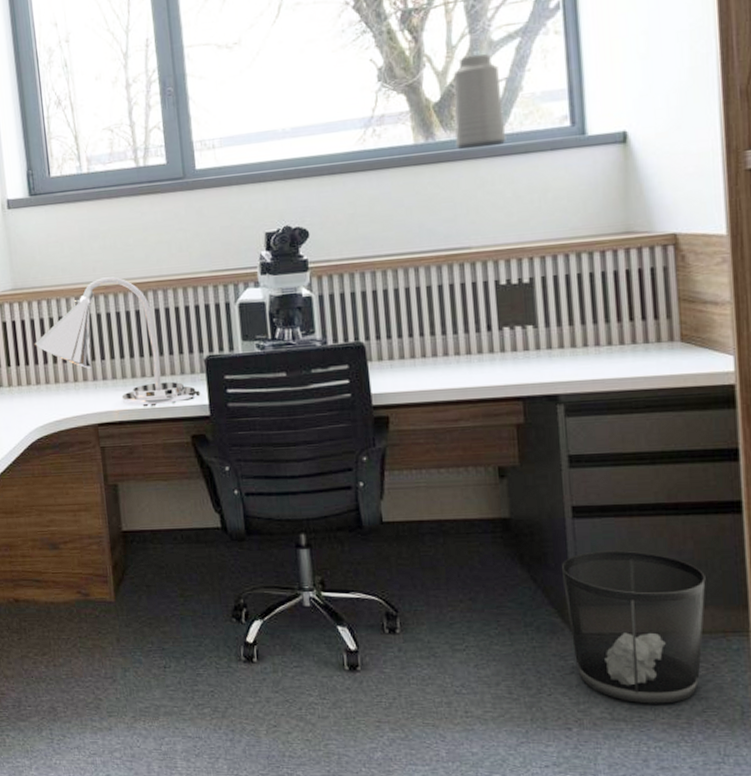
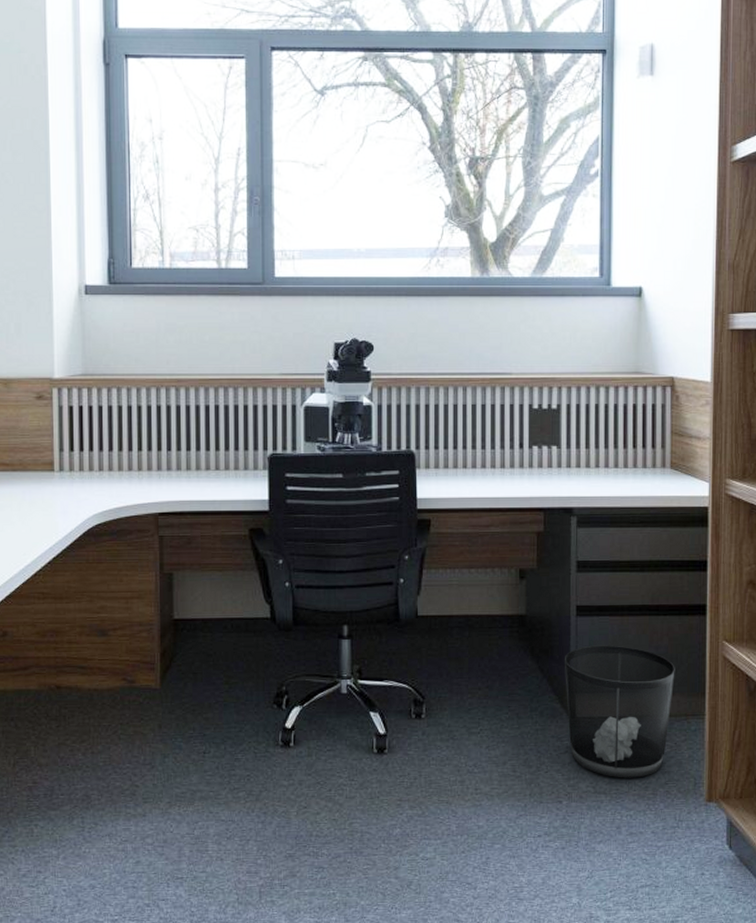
table lamp: present [34,276,201,406] -> none [100,371,261,498]
vase: present [453,54,507,150] -> none [505,206,548,287]

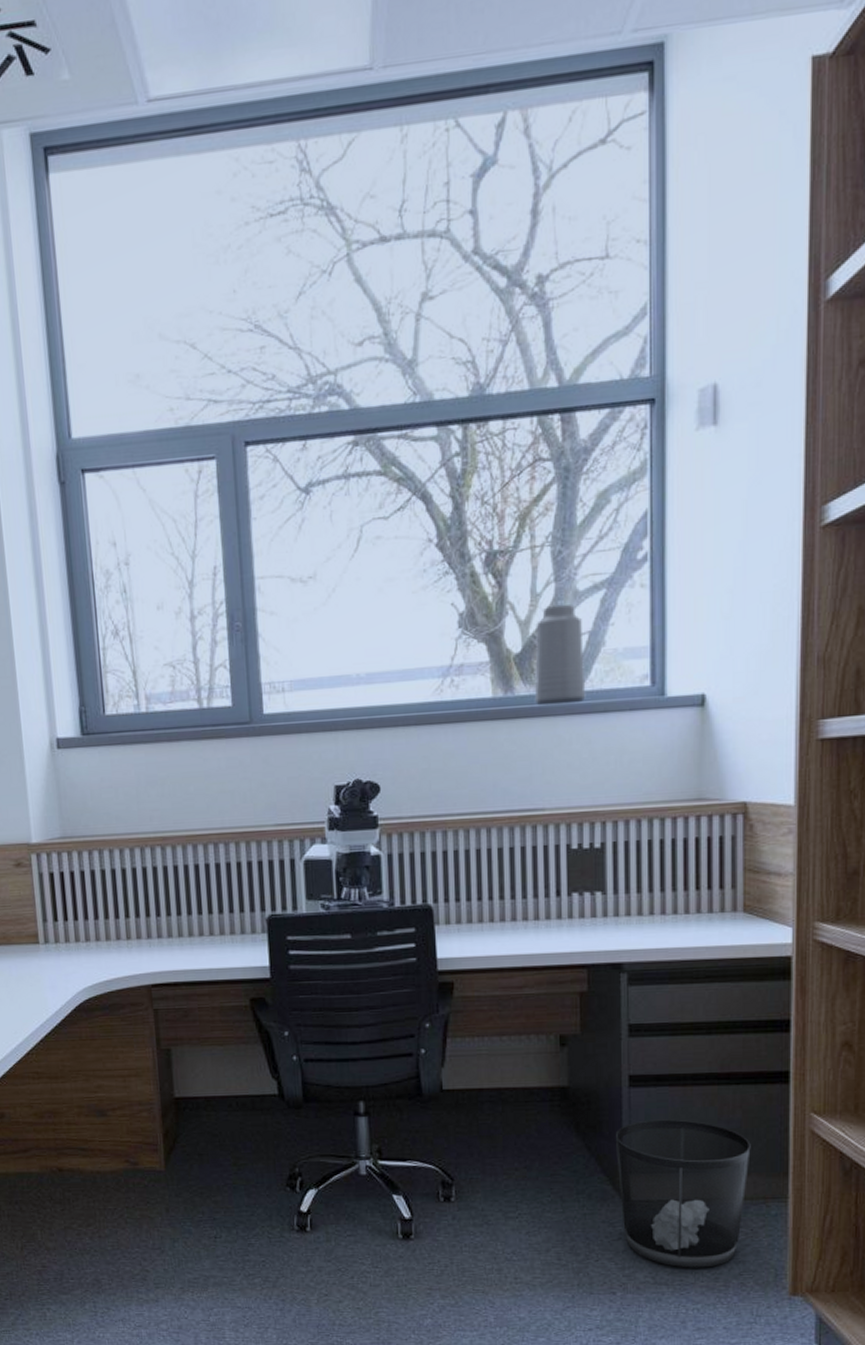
vase: none [505,206,548,287] -> present [534,605,586,706]

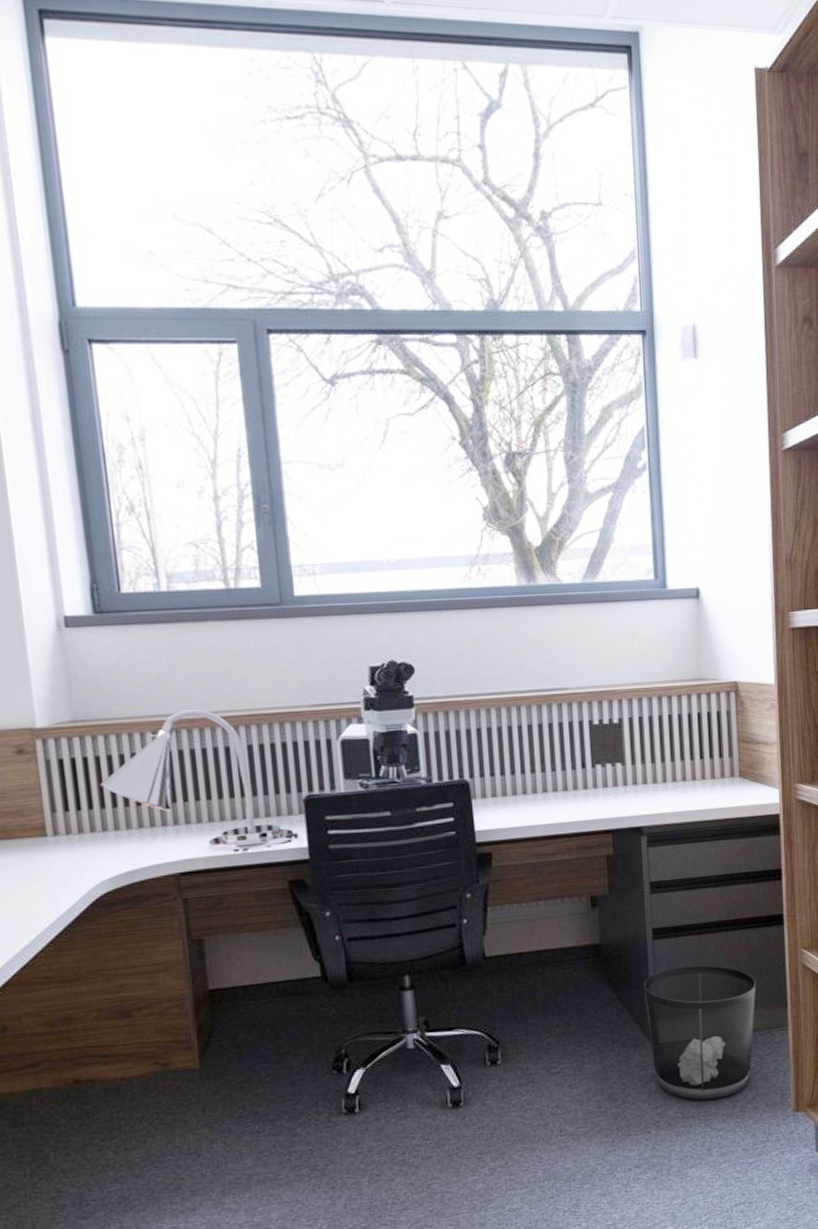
table lamp: none [84,827,261,966] -> present [99,709,299,851]
vase: present [534,605,586,706] -> none [553,505,600,595]

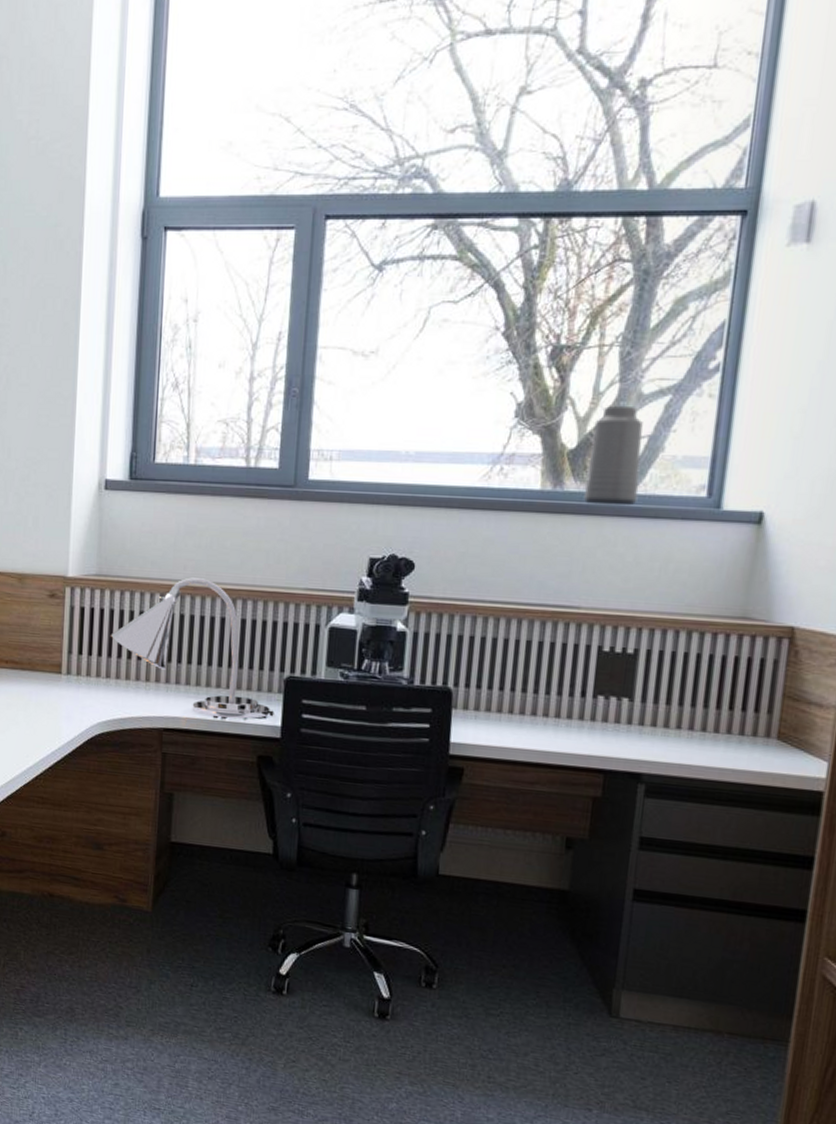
vase: none [553,505,600,595] -> present [583,406,643,506]
waste bin: present [644,964,757,1100] -> none [608,937,756,1101]

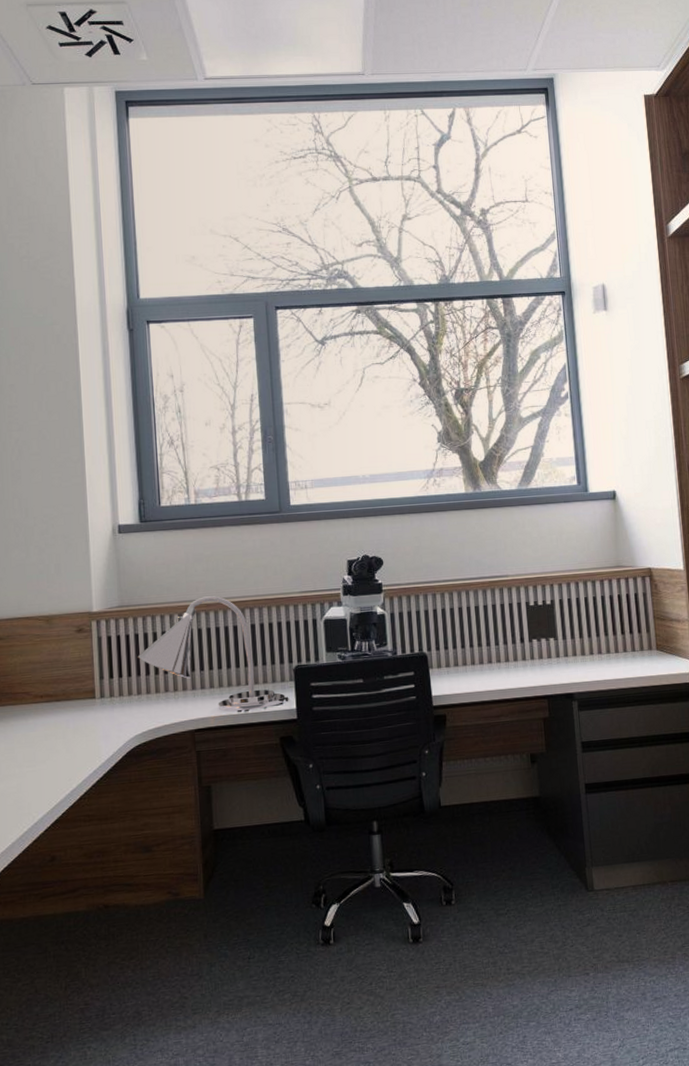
vase: present [583,406,643,506] -> none [493,427,533,499]

